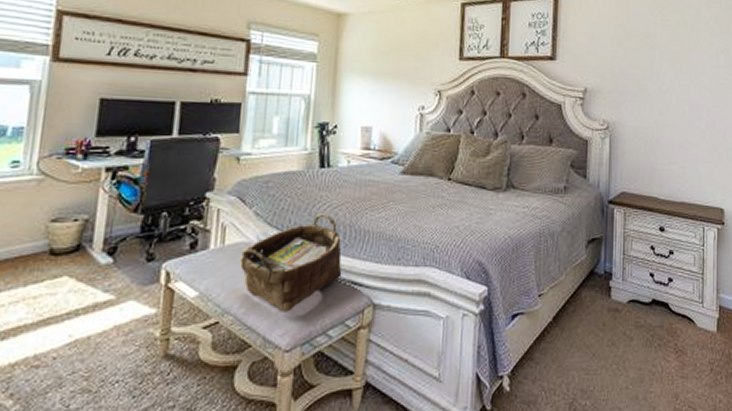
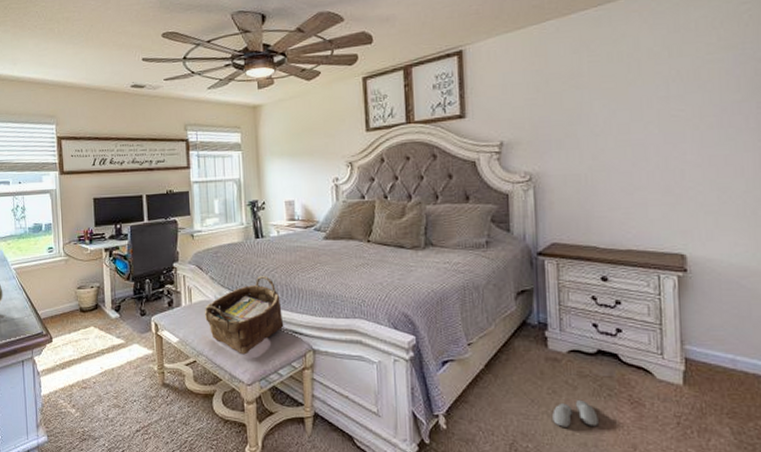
slippers: none [610,351,649,382] -> present [552,399,599,429]

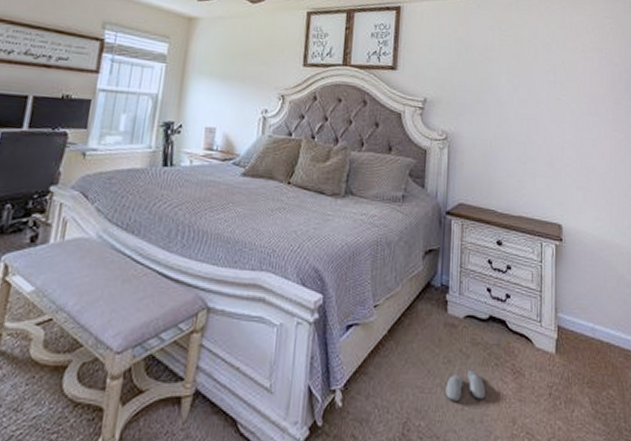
woven basket: present [205,276,284,355] -> none [78,212,180,312]

